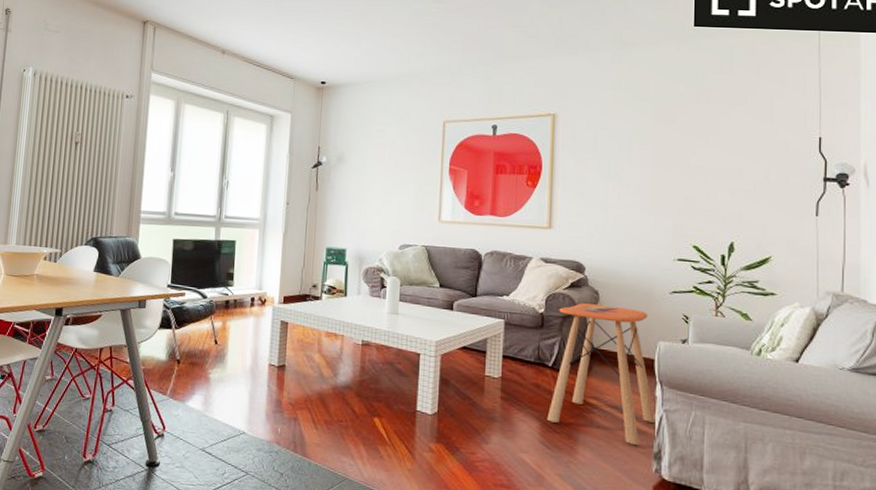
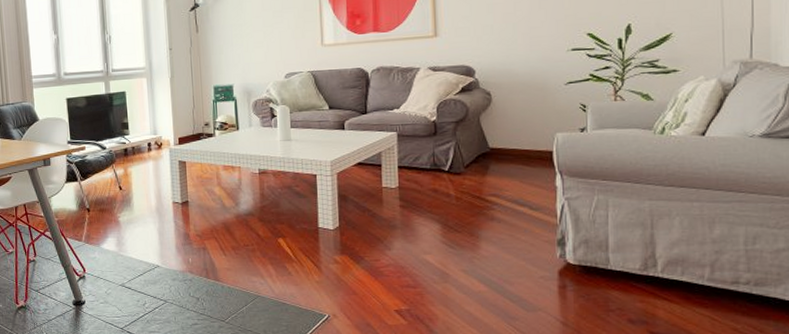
side table: present [547,303,656,446] -> none [447,104,557,235]

